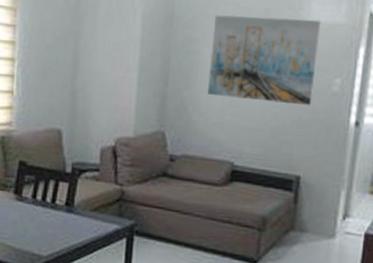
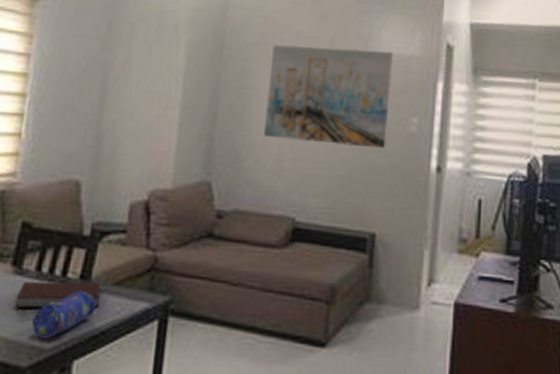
notebook: none [19,206,82,228] -> present [16,281,101,309]
pencil case: none [32,213,78,249] -> present [32,289,96,339]

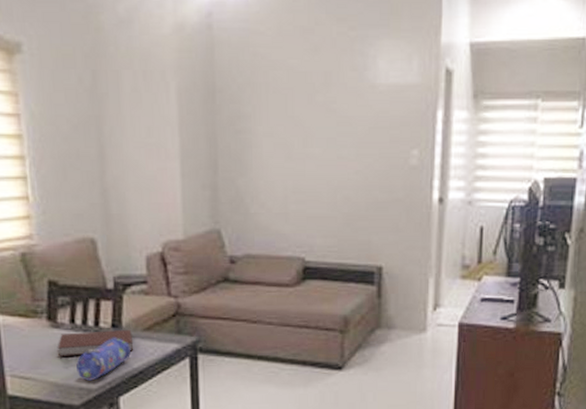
wall art: present [264,45,394,149] -> none [264,81,391,184]

